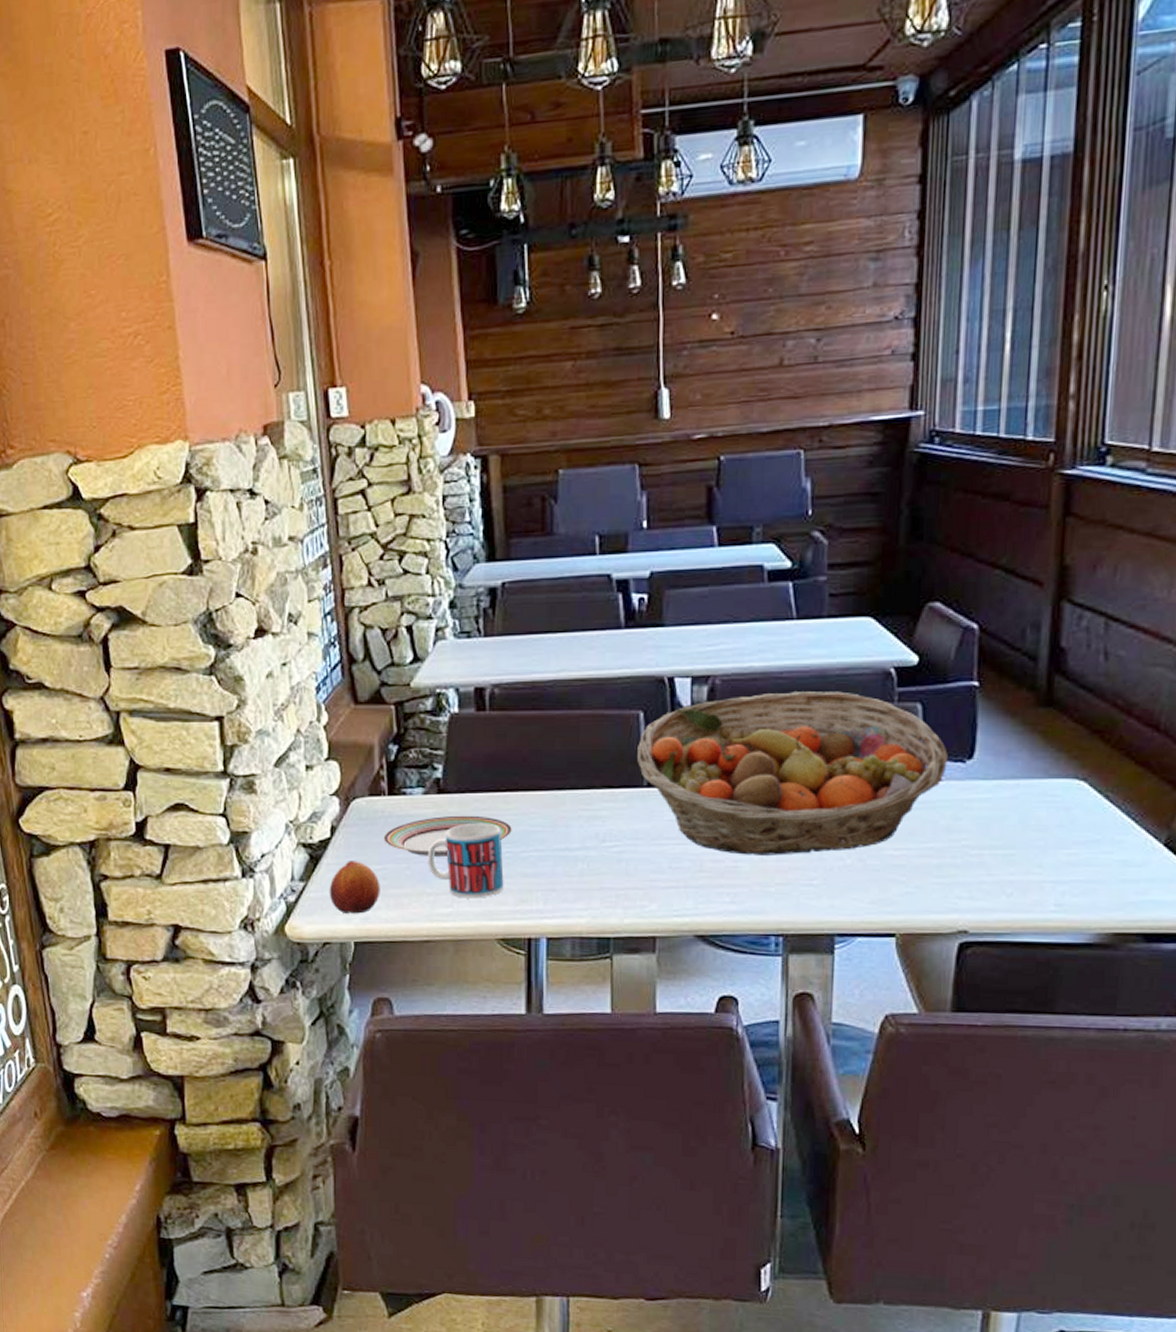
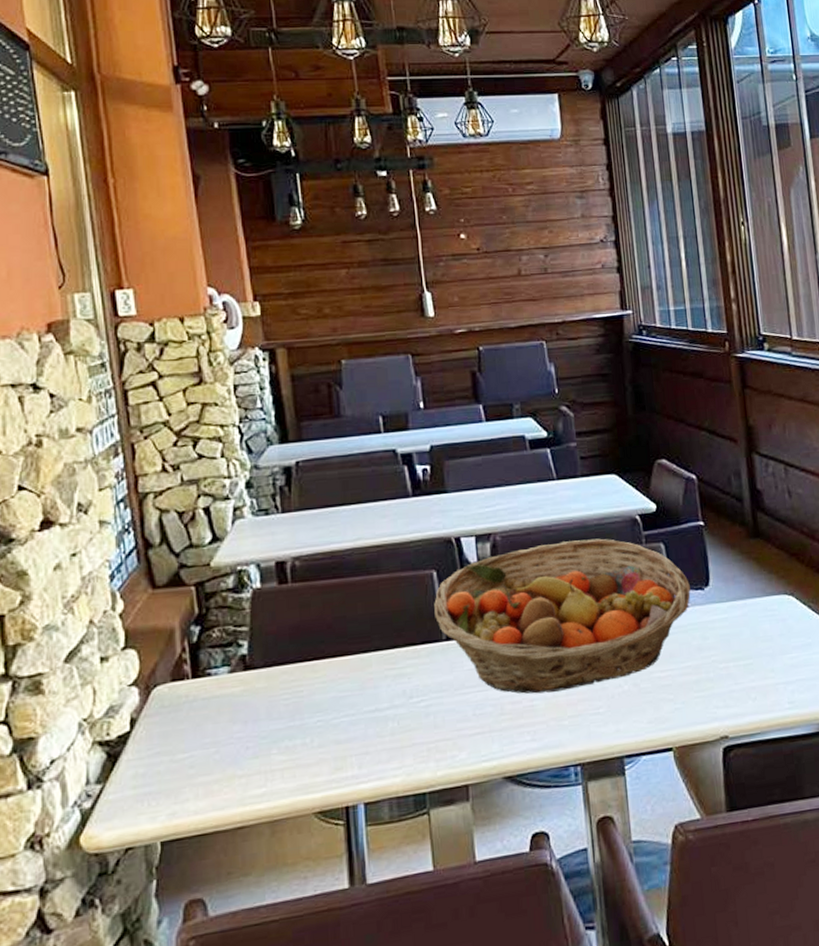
fruit: present [329,861,380,914] -> none [130,752,188,813]
plate: present [383,815,512,857] -> none [188,687,322,738]
mug: present [427,822,504,898] -> none [236,694,318,776]

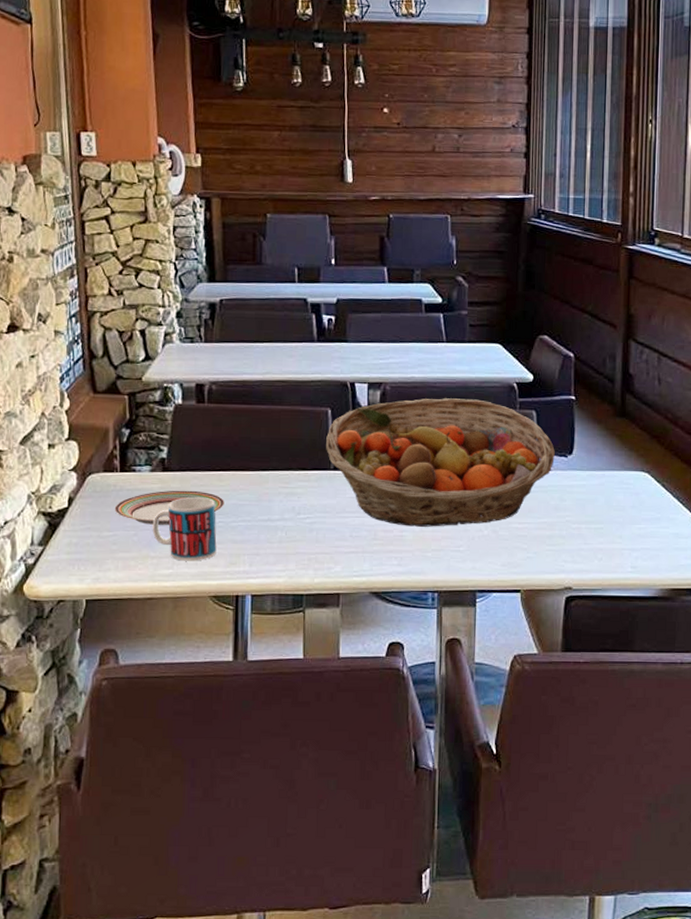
plate: none [188,687,322,738] -> present [114,490,224,525]
mug: none [236,694,318,776] -> present [152,496,217,561]

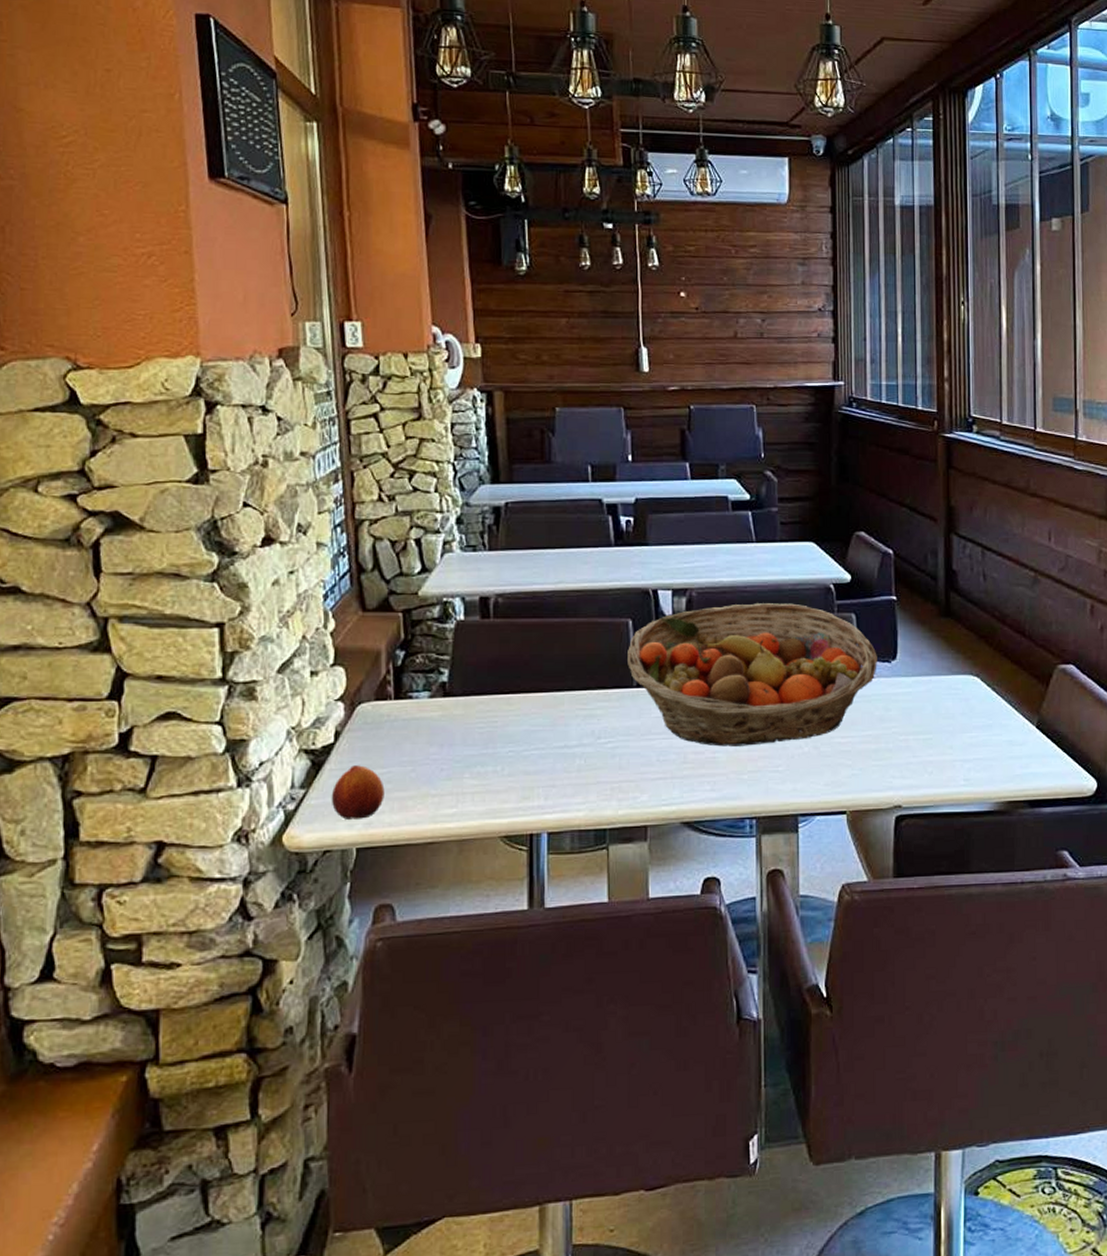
fruit: none [64,528,111,575] -> present [331,765,385,820]
plate: present [114,490,224,525] -> none [388,717,515,758]
mug: present [152,496,217,561] -> none [432,724,507,798]

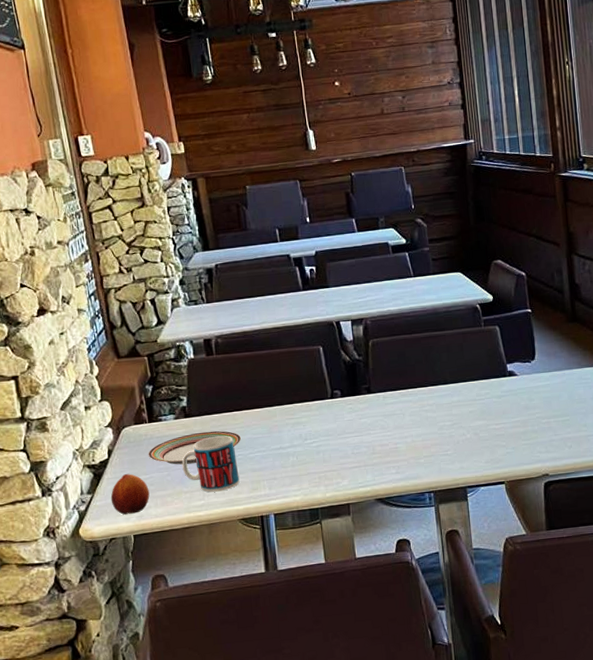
plate: none [388,717,515,758] -> present [148,430,241,465]
mug: none [432,724,507,798] -> present [182,435,240,492]
fruit basket: present [627,603,877,747] -> none [321,322,520,439]

